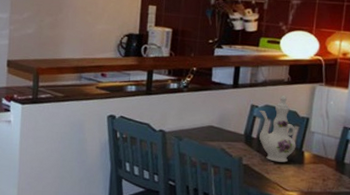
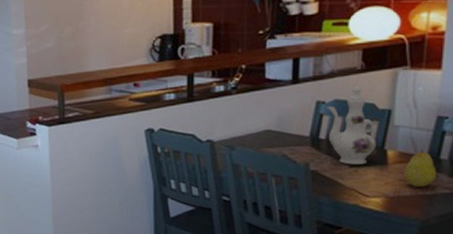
fruit: none [316,153,341,186] -> present [404,149,437,187]

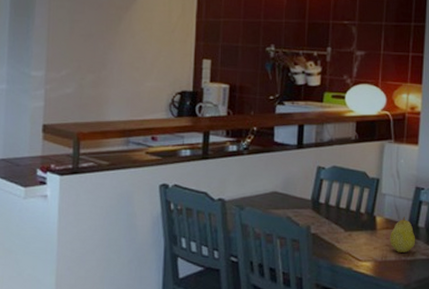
ewer: present [327,86,376,165] -> none [326,155,367,229]

